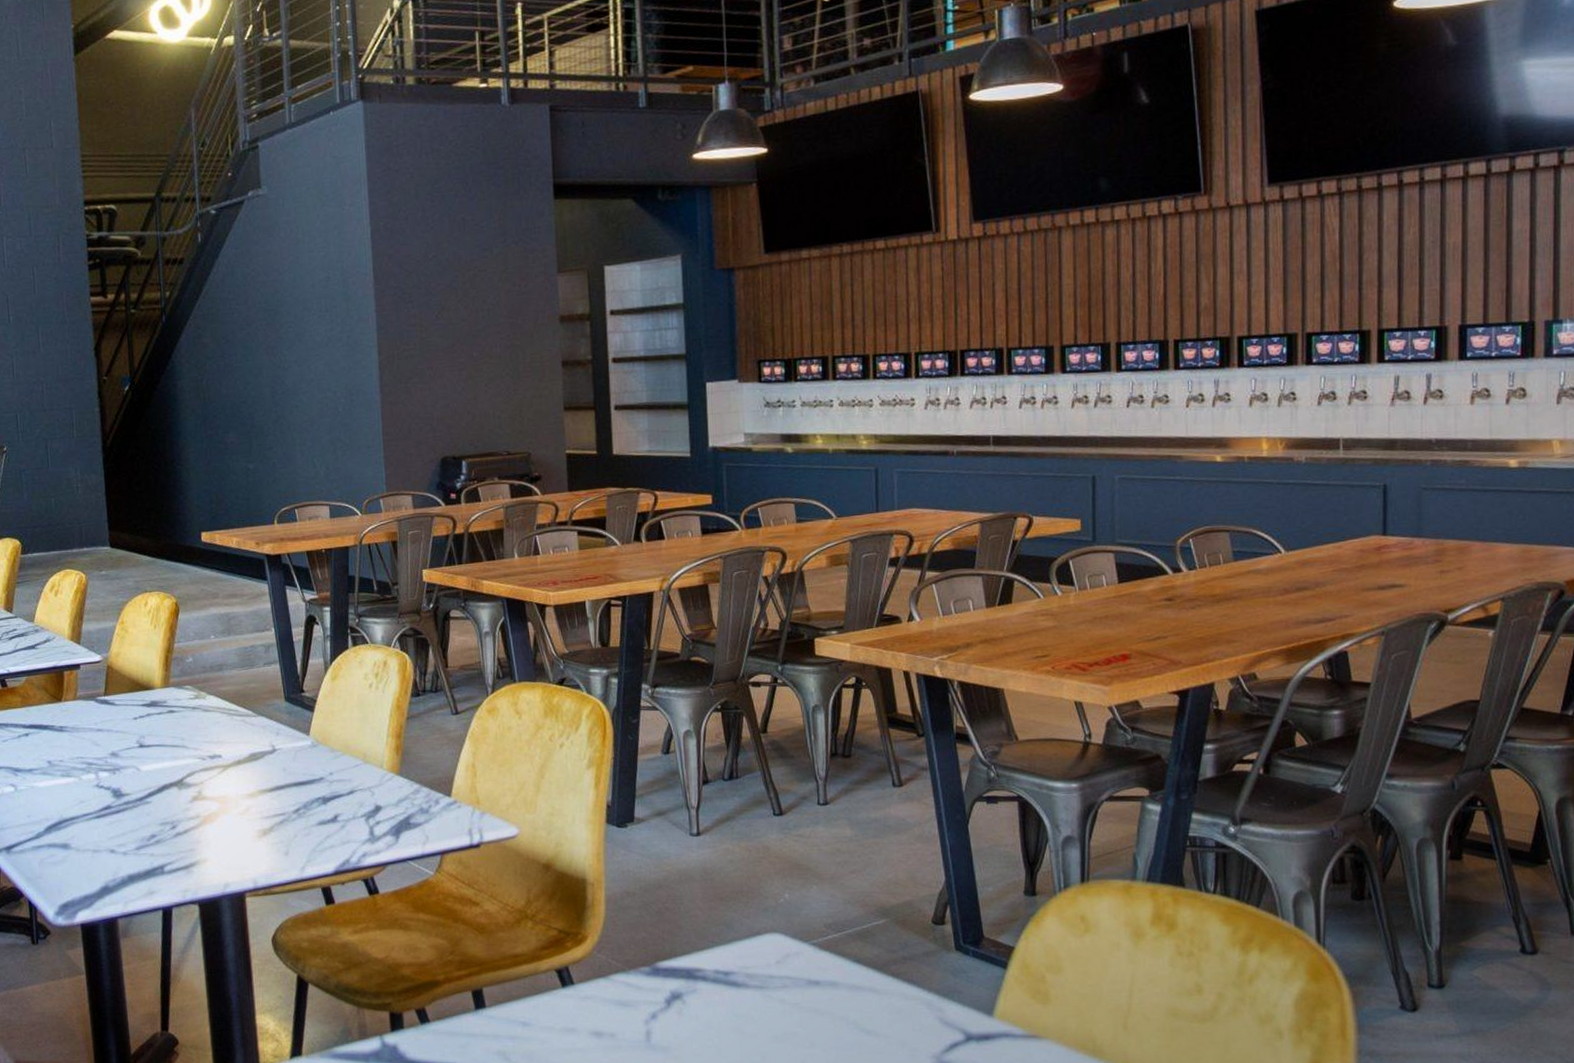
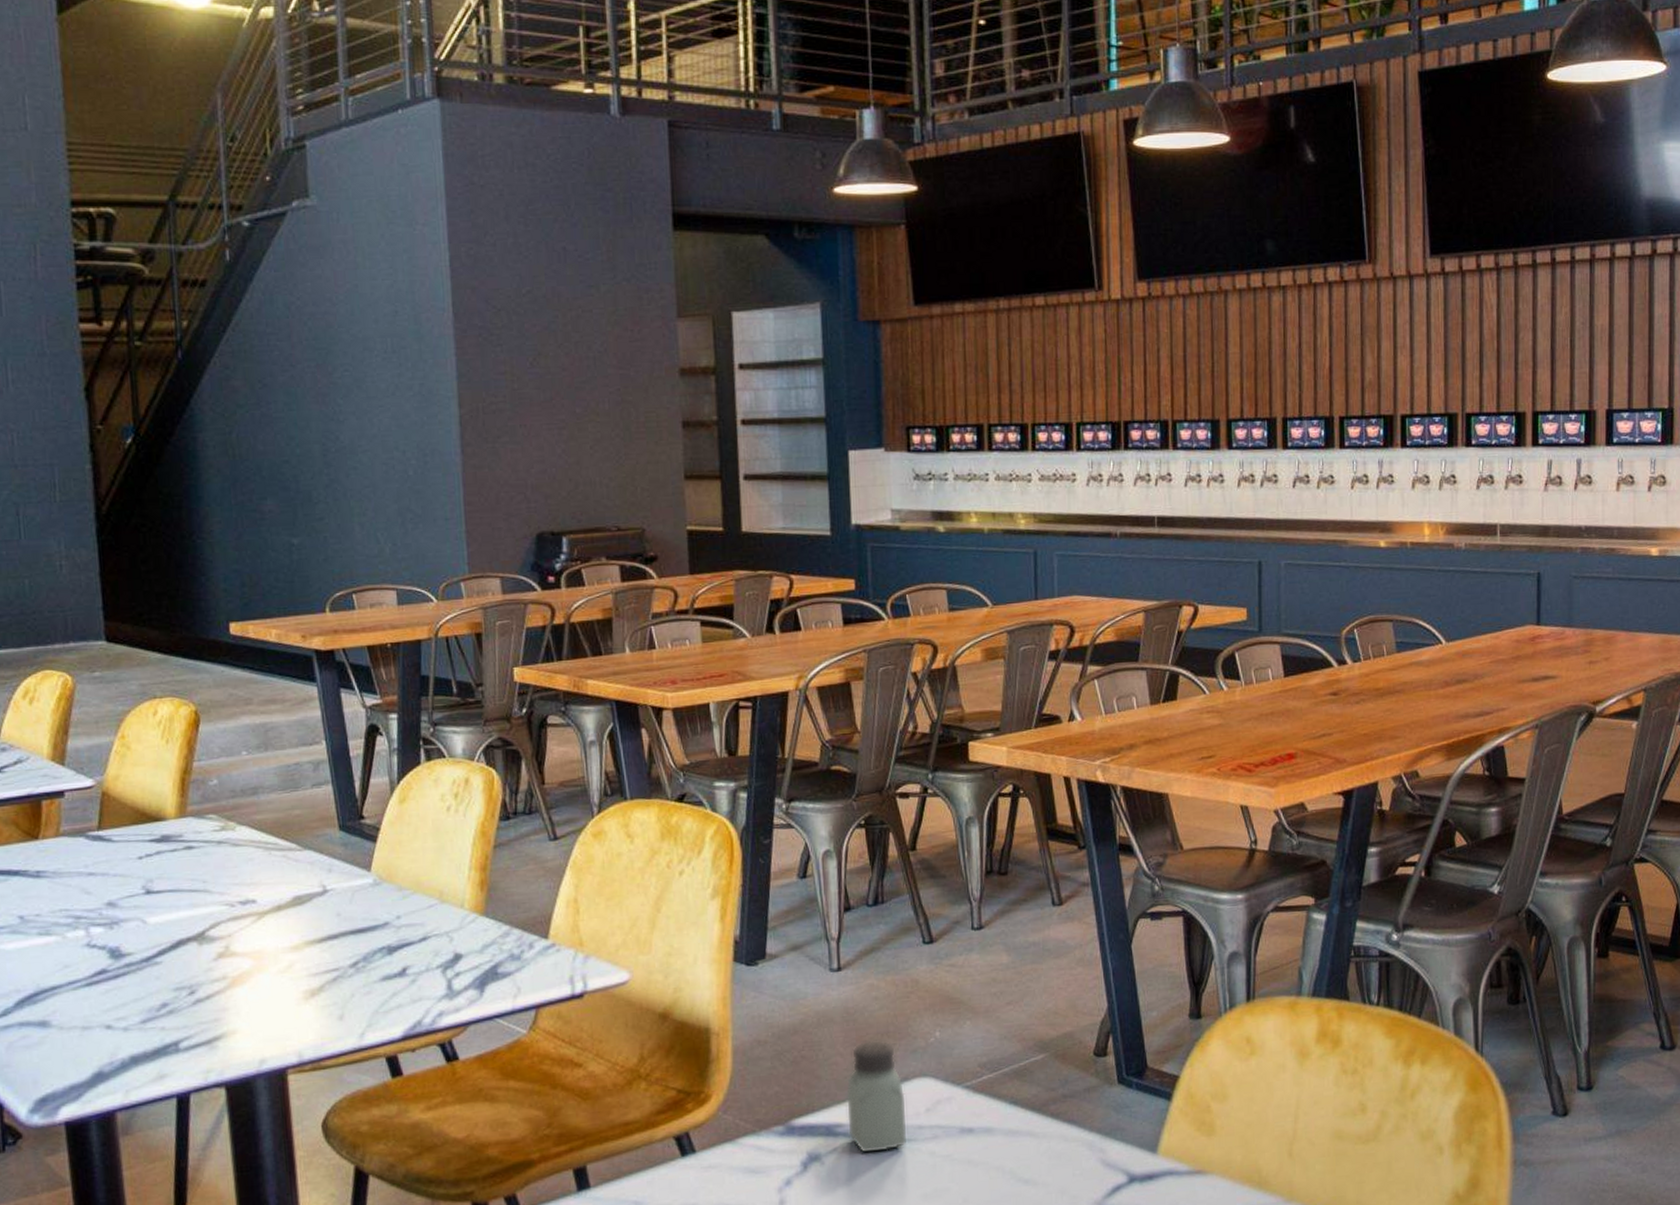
saltshaker: none [704,897,758,996] -> present [846,1040,906,1153]

